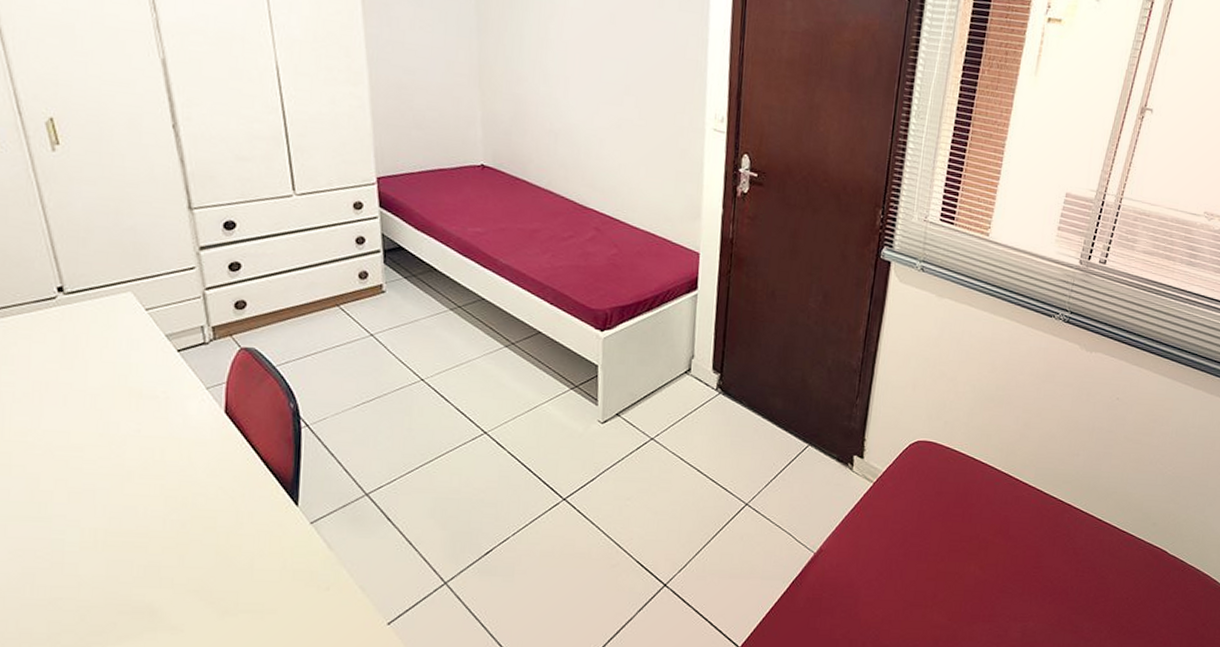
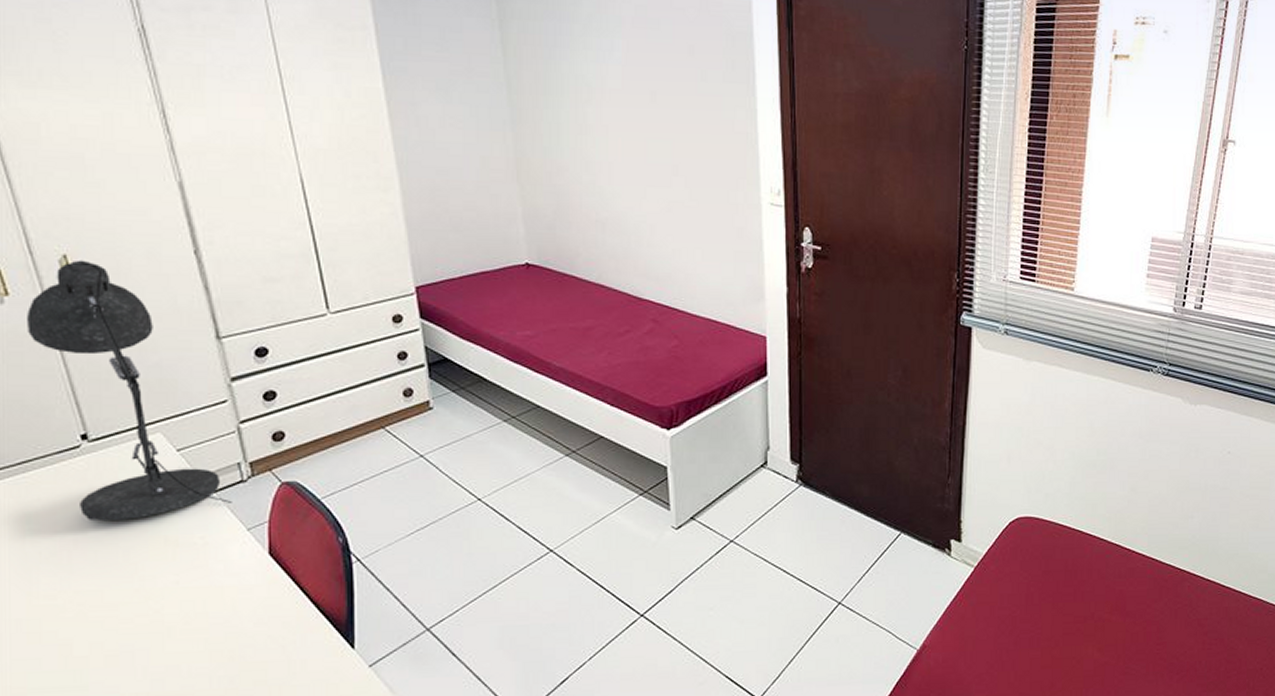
desk lamp: none [12,123,194,370] -> present [25,260,232,522]

